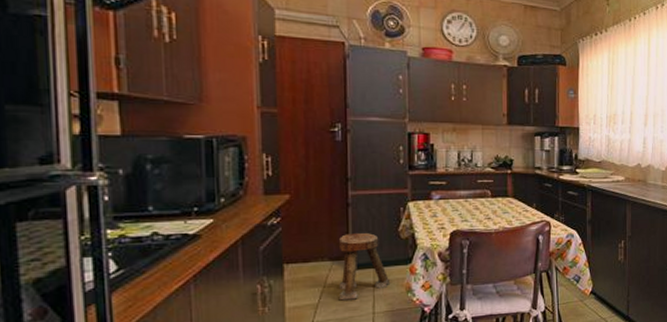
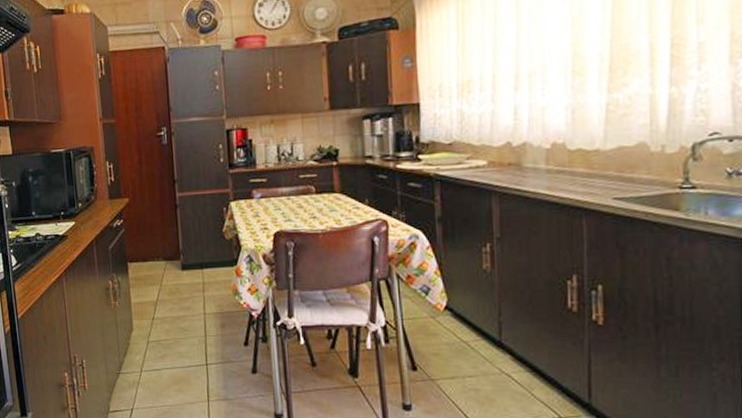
stool: present [338,232,391,301] -> none [170,233,219,300]

